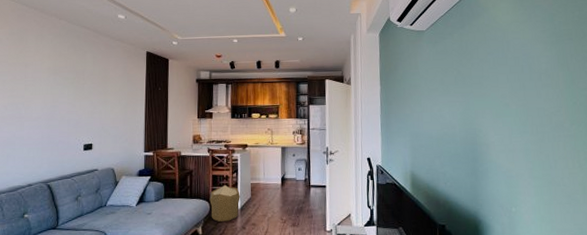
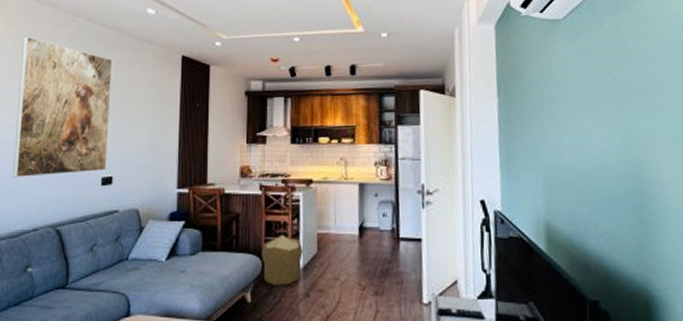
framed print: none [10,34,91,145] -> present [13,36,113,178]

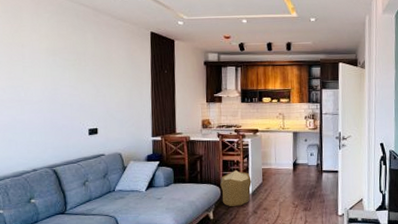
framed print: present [13,36,113,178] -> none [8,12,92,129]

